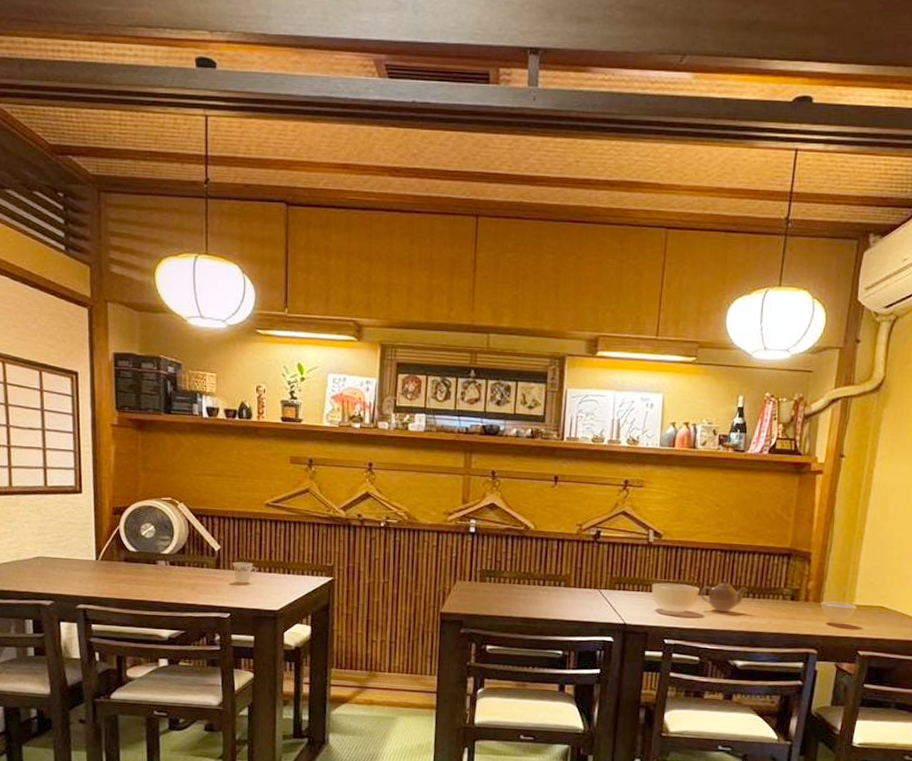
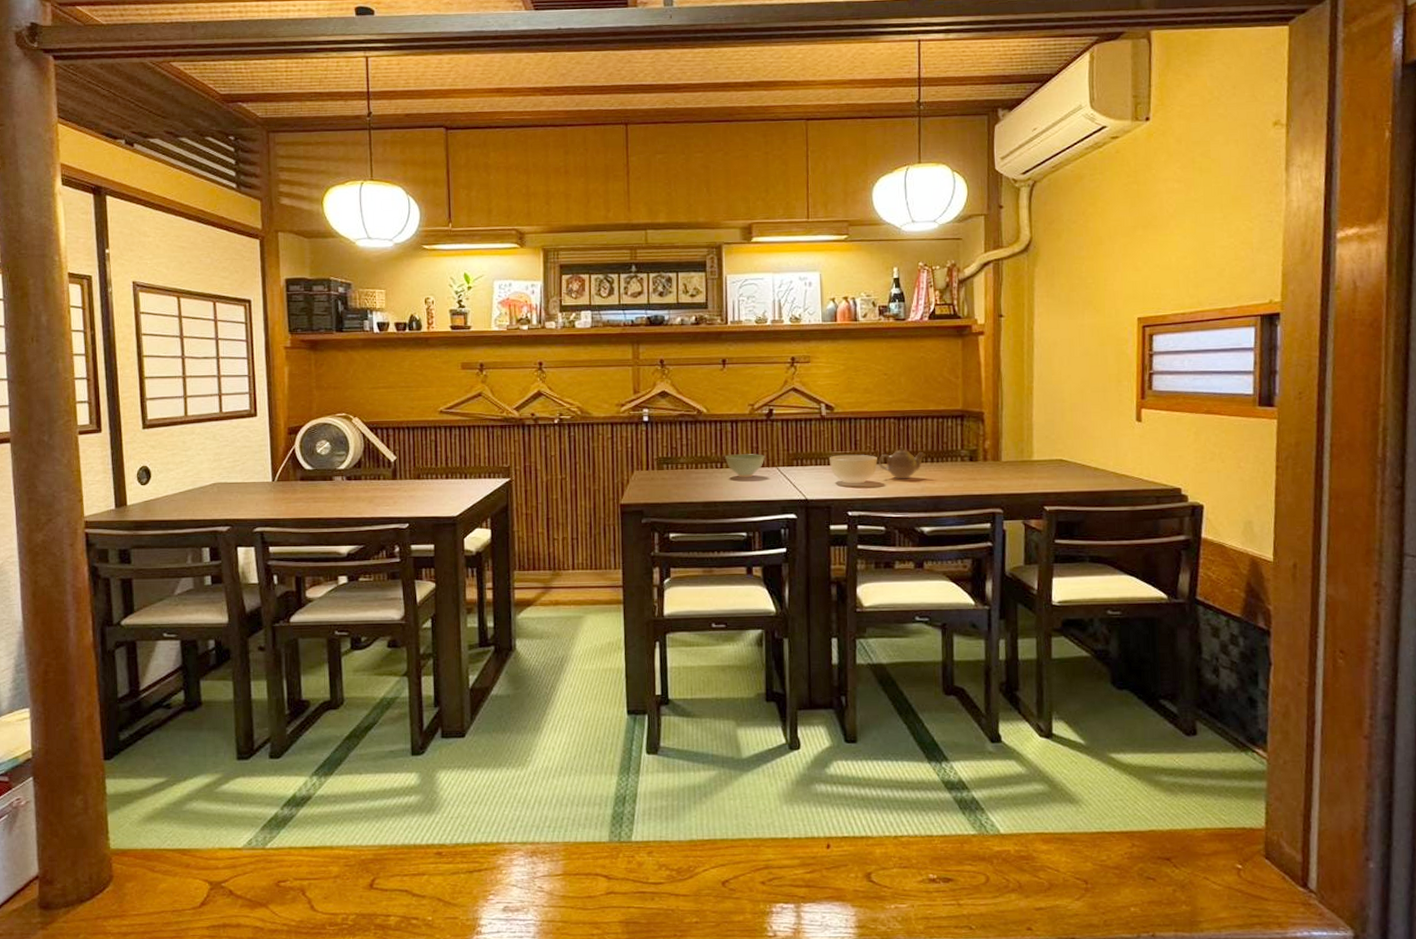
teacup: present [232,561,257,583] -> none [408,470,434,492]
bowl: none [548,573,588,598] -> present [725,454,765,478]
bowl: present [820,601,858,625] -> none [999,459,1037,482]

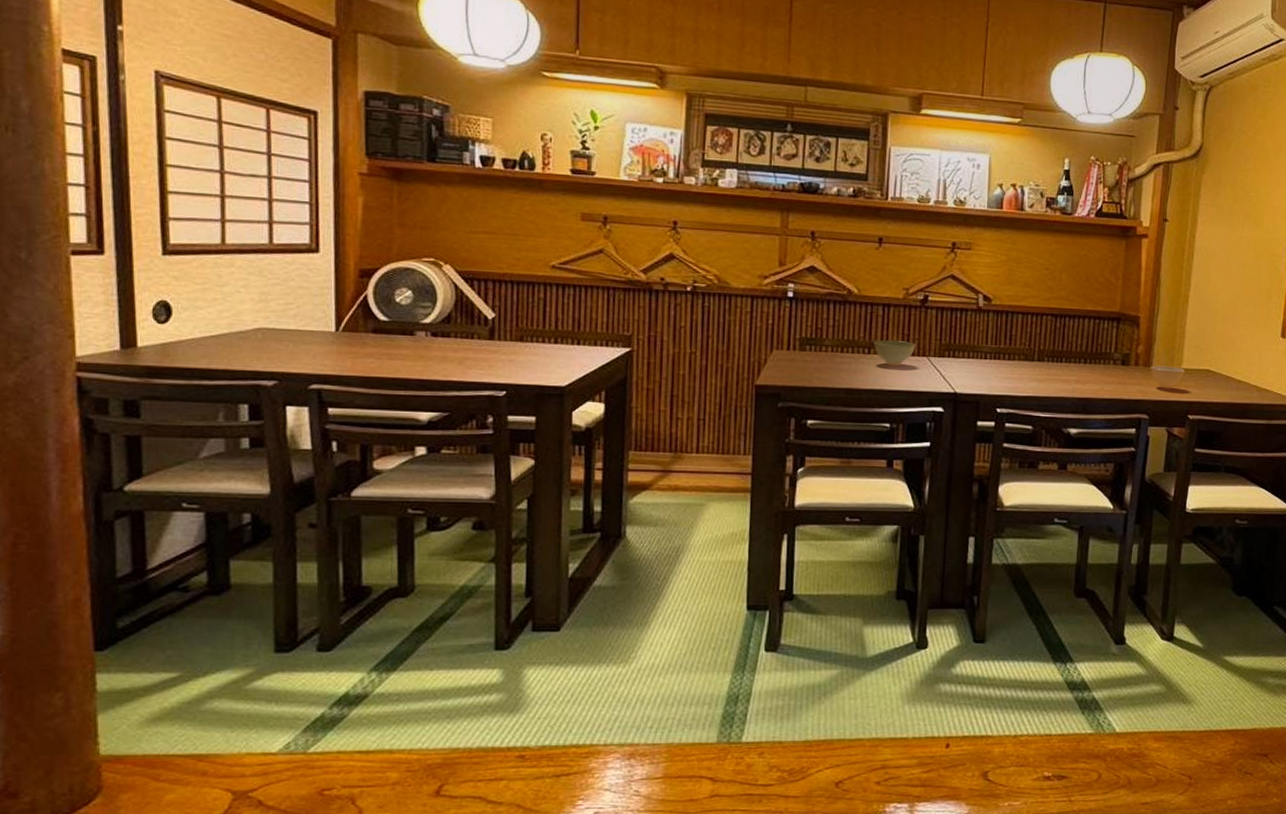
bowl: present [829,454,877,484] -> none [982,349,1031,381]
teapot: present [878,446,926,479] -> none [1032,344,1080,379]
bowl: none [999,459,1037,482] -> present [1150,365,1186,389]

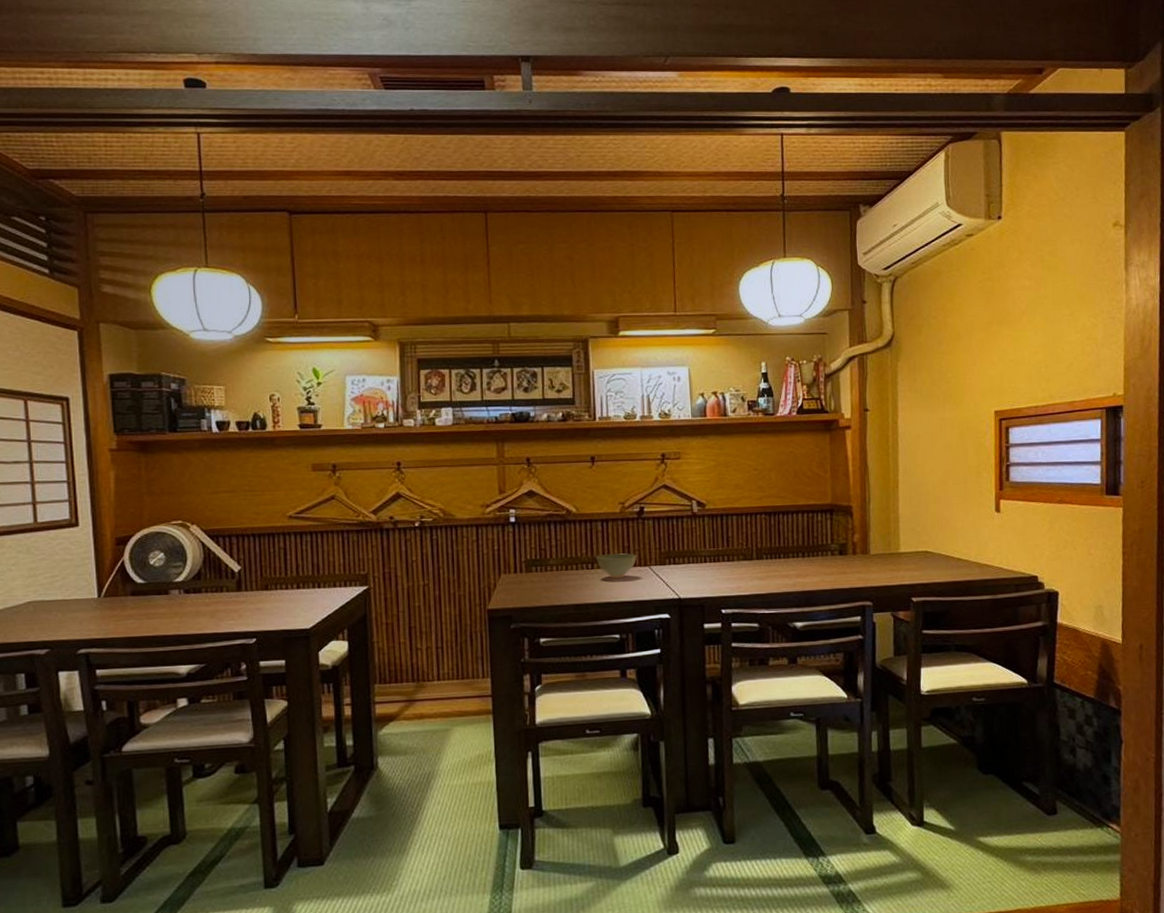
bowl: present [1150,365,1186,389] -> none [868,551,904,574]

